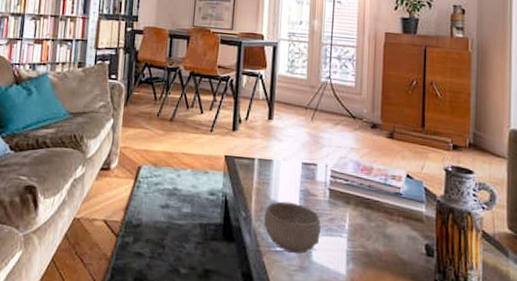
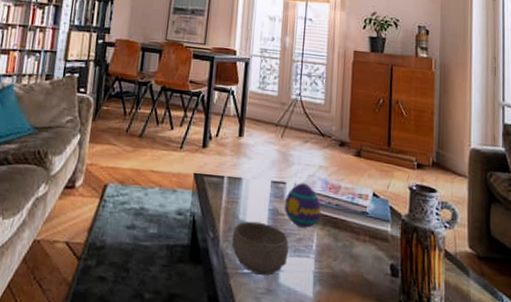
decorative egg: none [315,164,354,209] -> present [284,183,322,228]

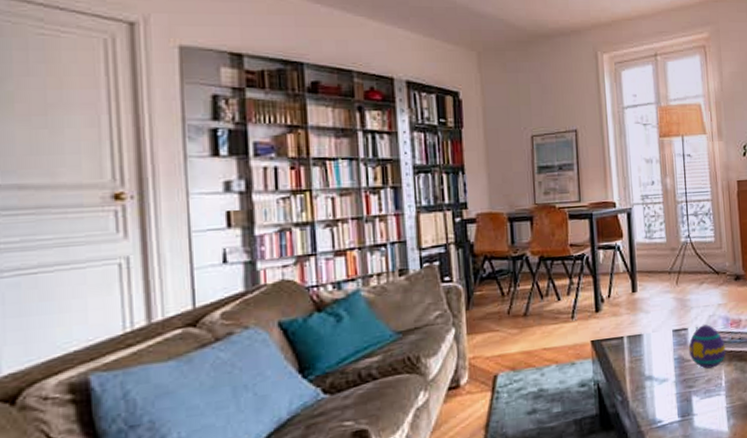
bowl: present [232,221,289,276] -> none [641,373,700,425]

